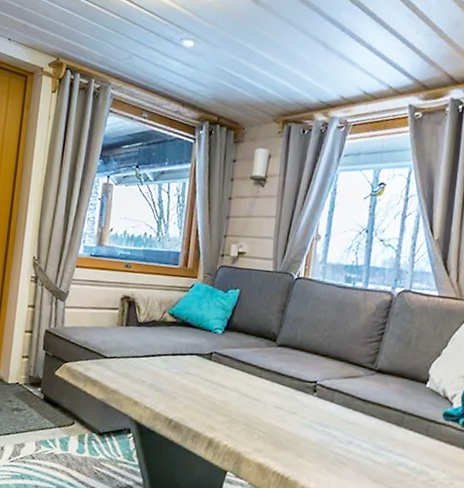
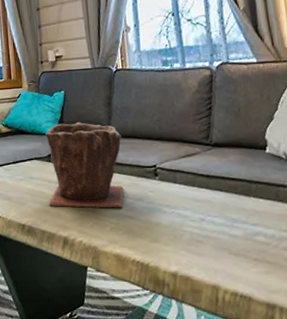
plant pot: none [201,322,288,418] -> present [45,121,124,208]

